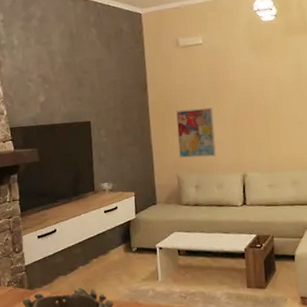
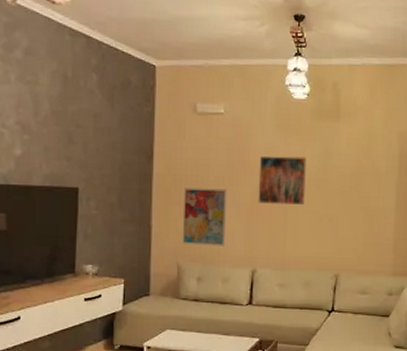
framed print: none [238,69,284,116] -> present [258,155,306,205]

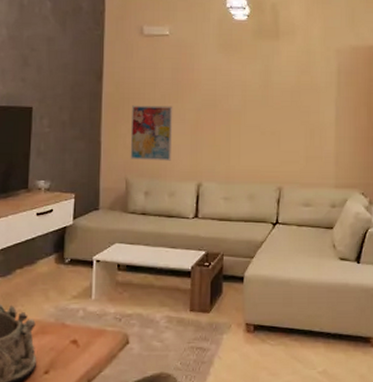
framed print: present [258,155,306,205] -> none [202,73,248,121]

